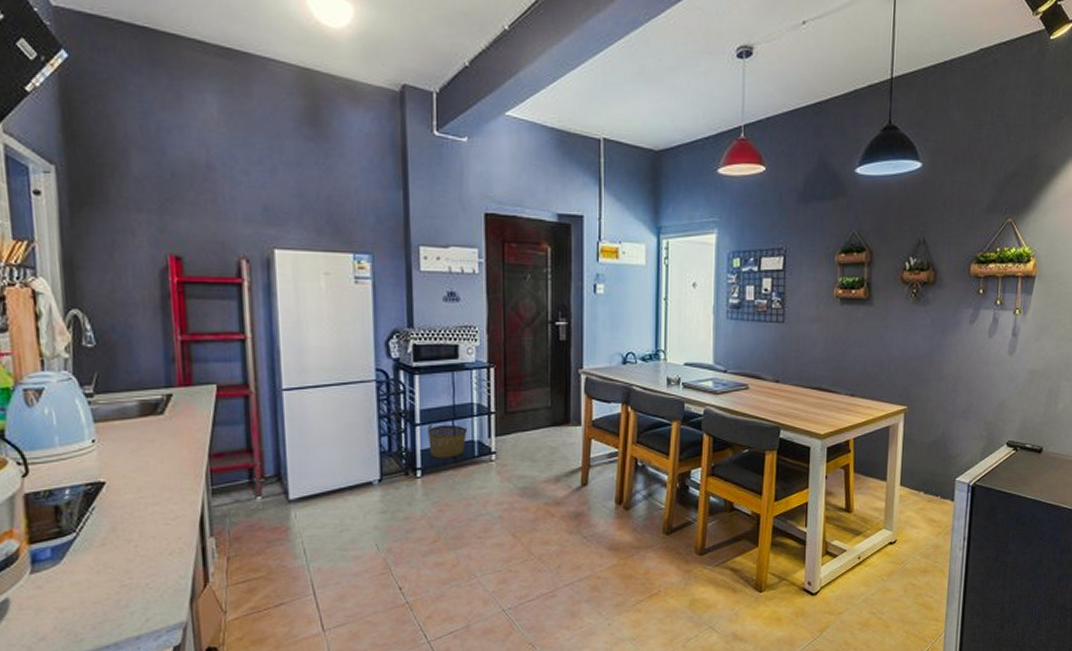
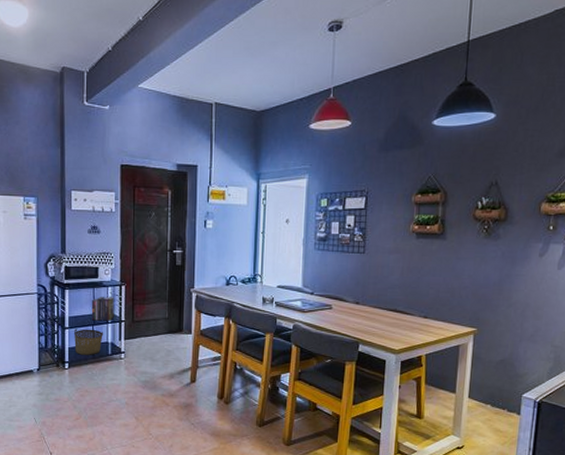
books: none [450,383,481,414] -> present [91,297,114,321]

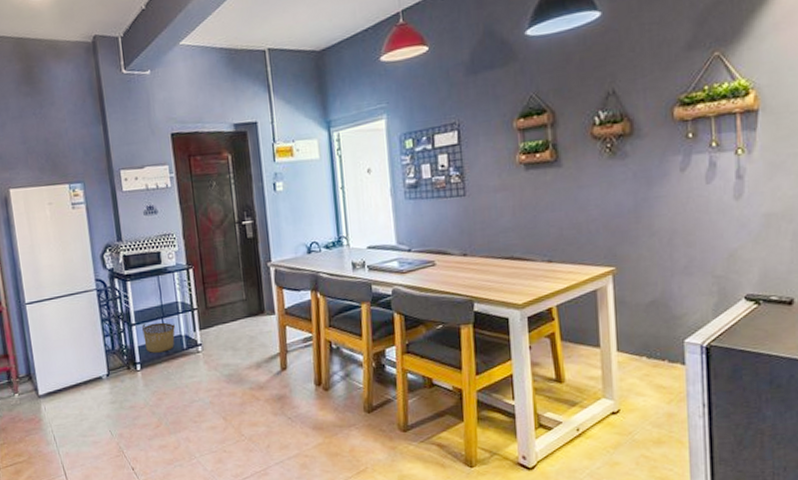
books: present [91,297,114,321] -> none [157,283,185,313]

